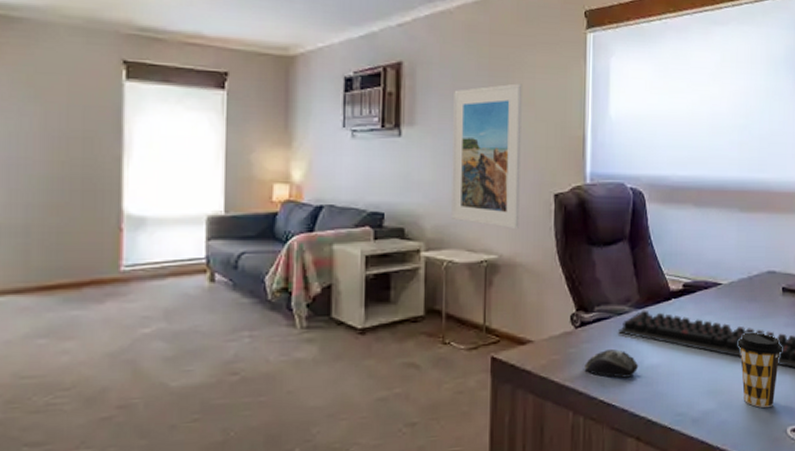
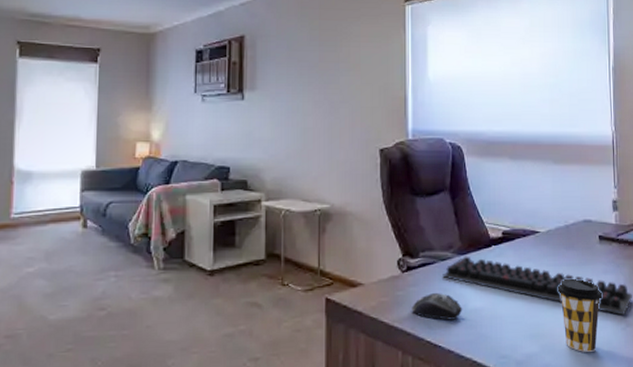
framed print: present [451,83,522,230] -> none [288,51,349,182]

